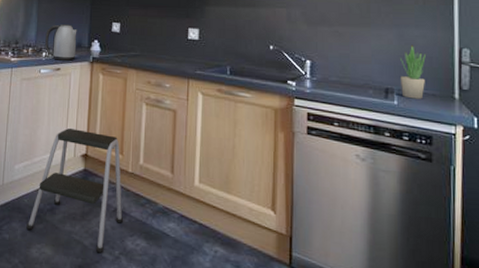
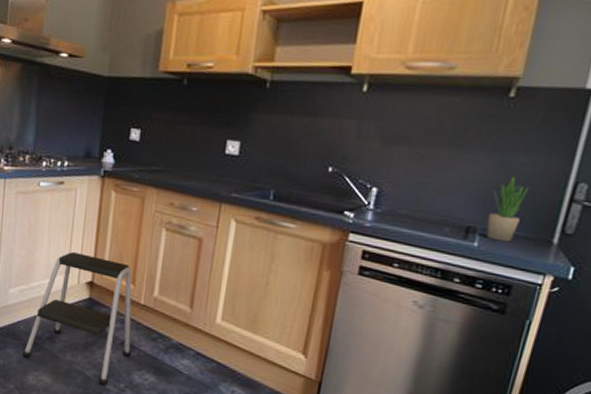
kettle: present [45,23,77,61] -> none [46,126,86,174]

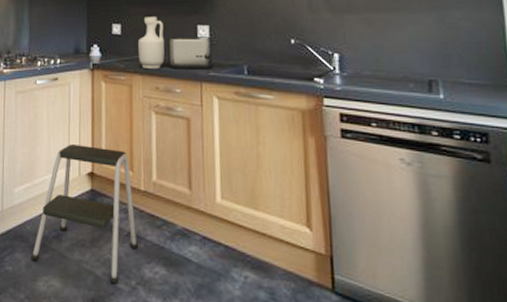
ceramic jug: none [155,124,189,184] -> present [137,16,165,70]
toaster: none [187,150,243,190] -> present [167,36,215,69]
potted plant: present [485,174,529,242] -> none [443,28,475,91]

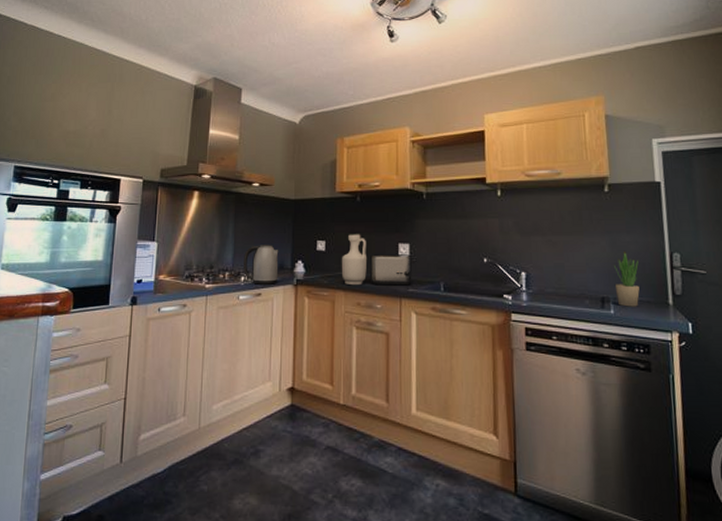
step stool: present [31,143,138,284] -> none [227,359,335,498]
kettle: none [39,28,74,69] -> present [243,243,279,285]
potted plant: none [443,28,475,91] -> present [614,251,640,307]

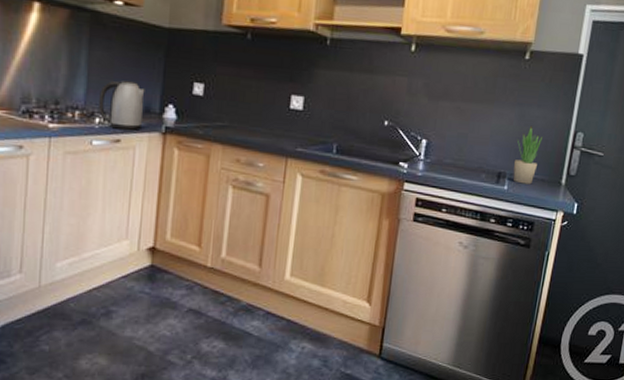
ceramic jug: present [341,234,368,286] -> none [220,78,254,140]
toaster: present [369,254,414,286] -> none [253,105,307,145]

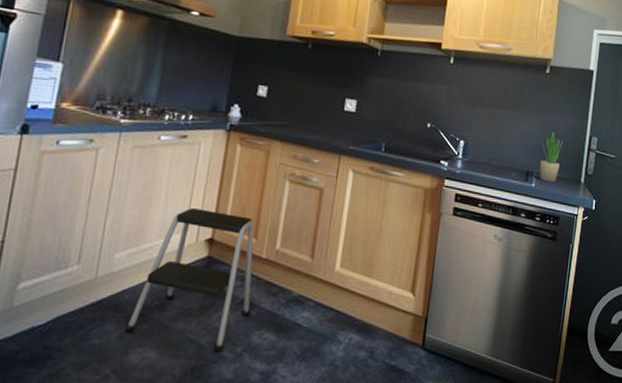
step stool: none [73,215,198,359] -> present [125,207,254,352]
kettle: present [99,80,145,131] -> none [169,81,214,127]

